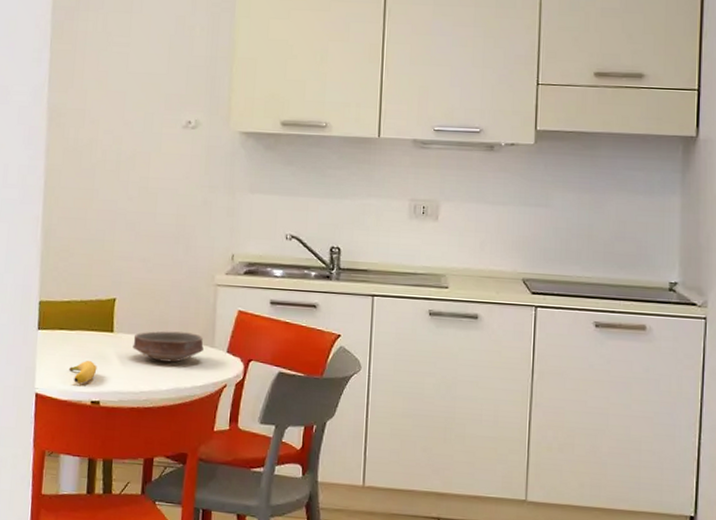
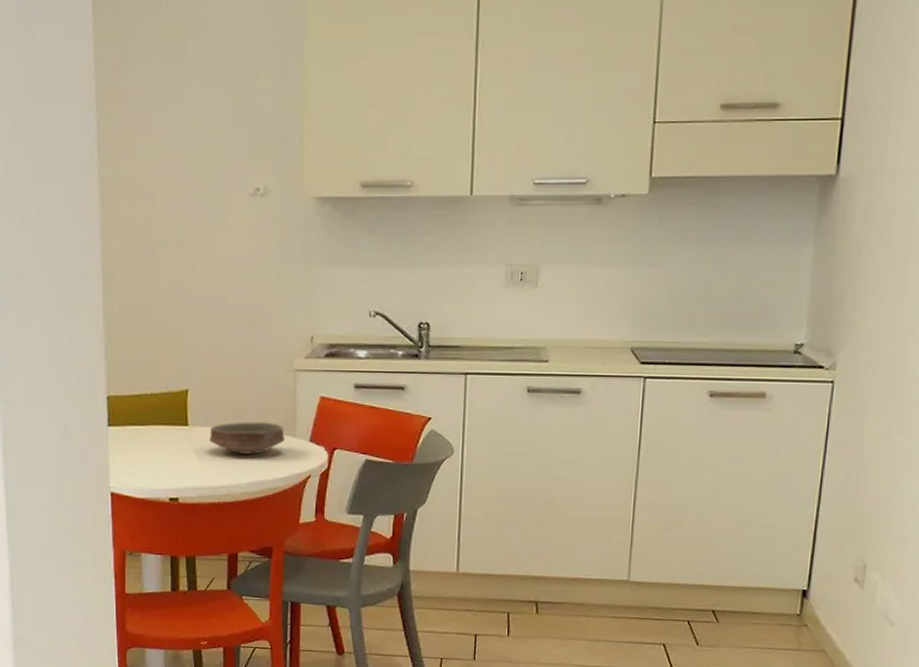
banana: present [68,360,97,384] -> none [143,456,173,481]

